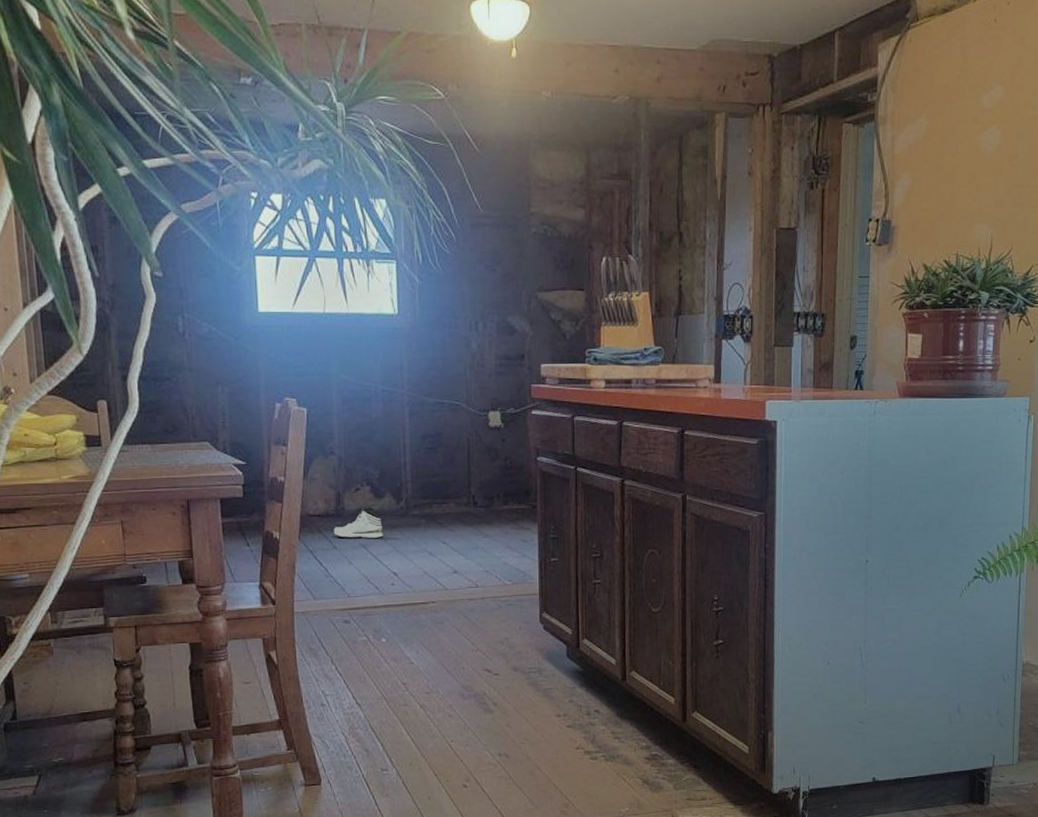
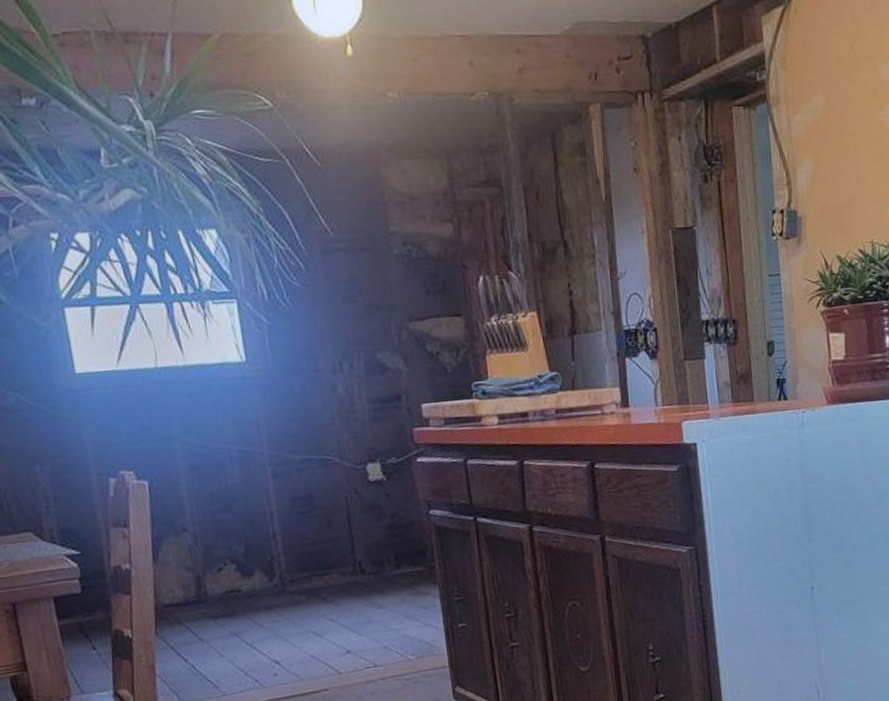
sneaker: present [332,508,383,539] -> none [195,590,258,628]

